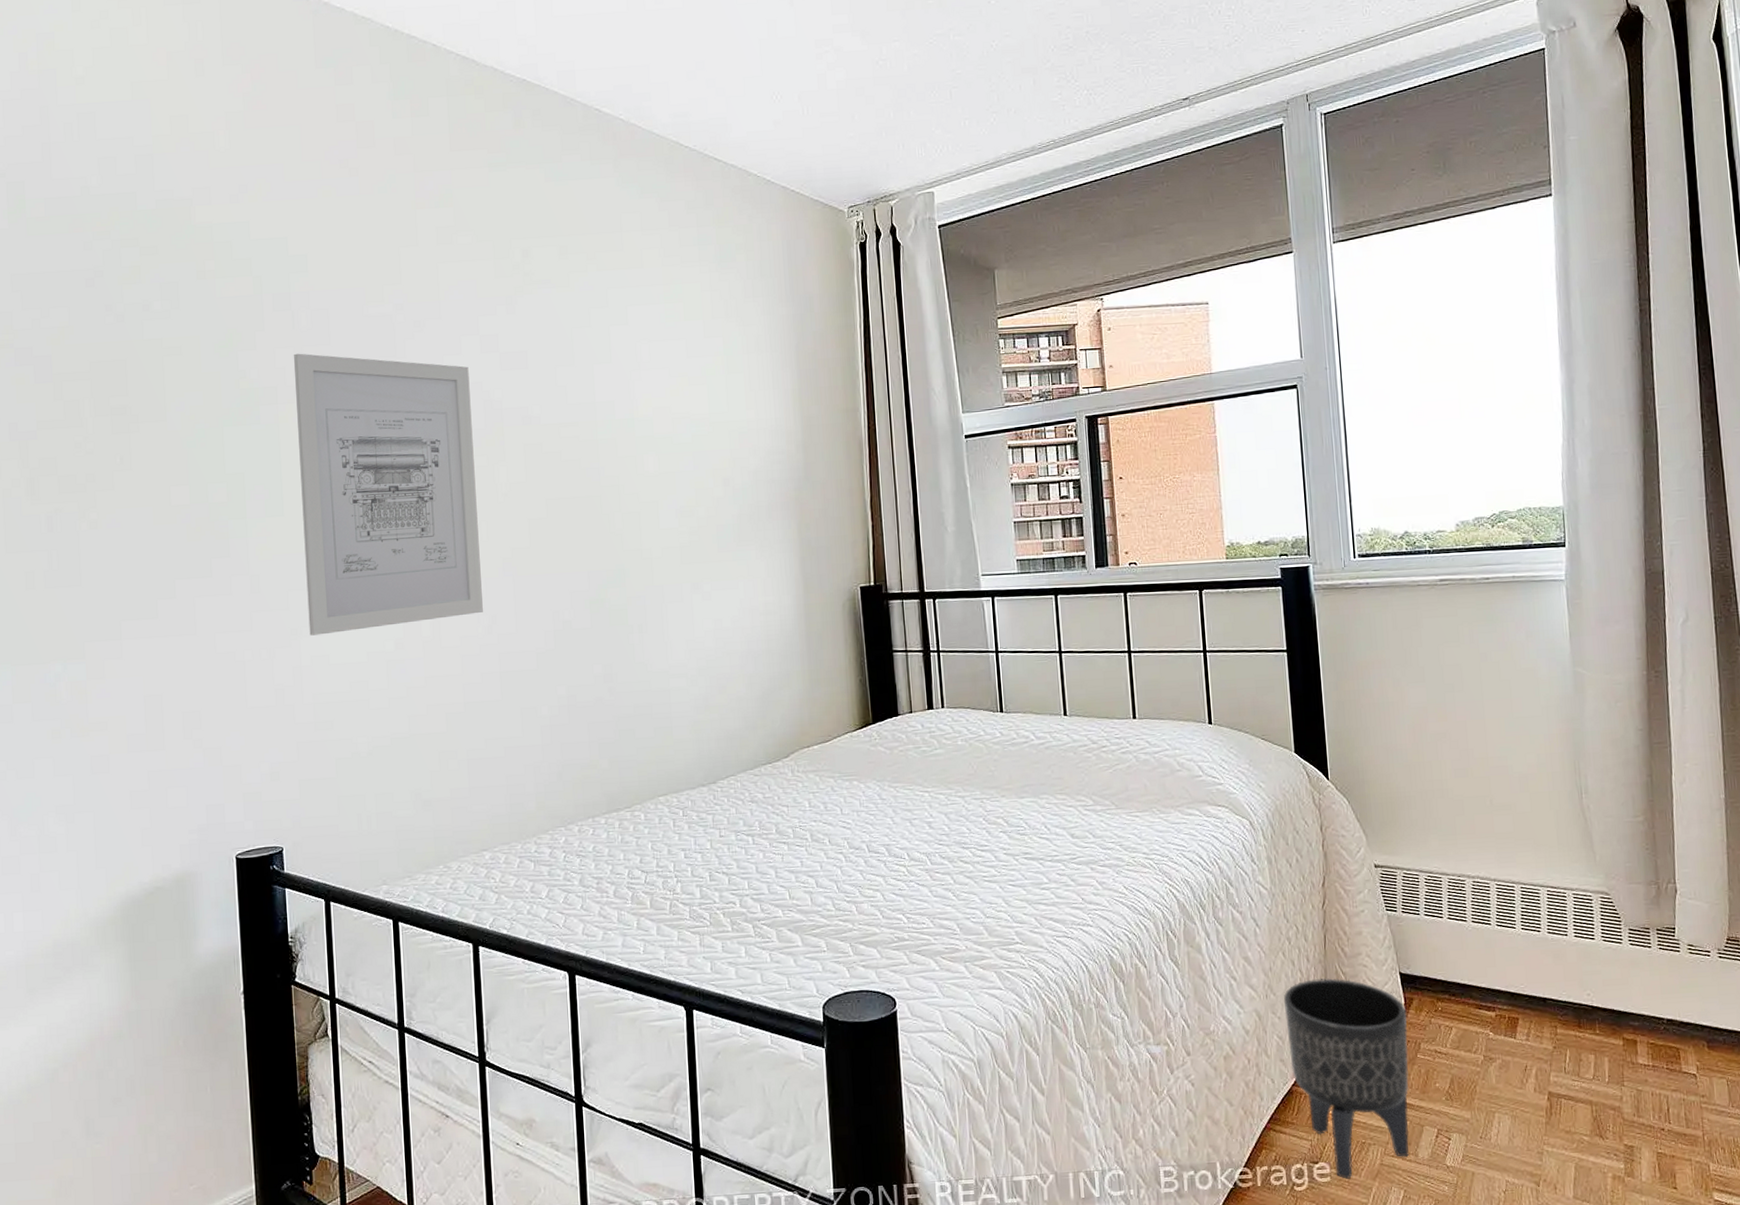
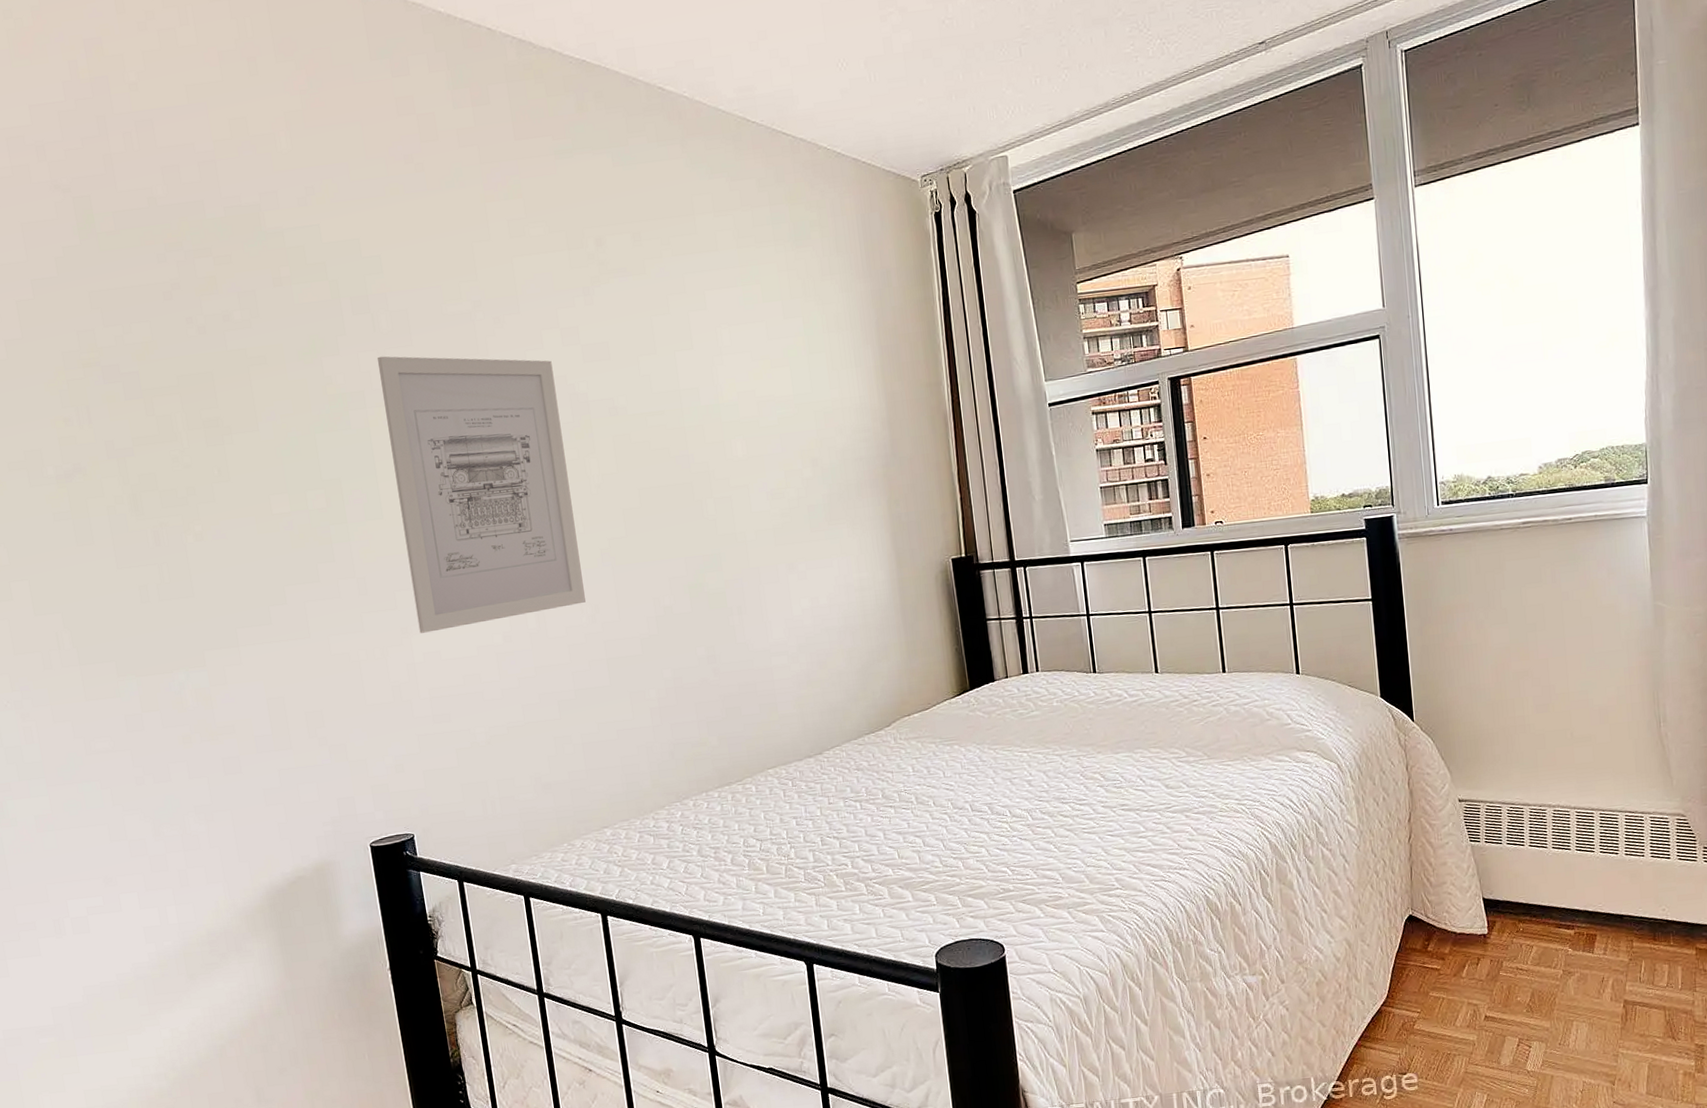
planter: present [1283,978,1410,1180] -> none [1372,906,1493,1088]

